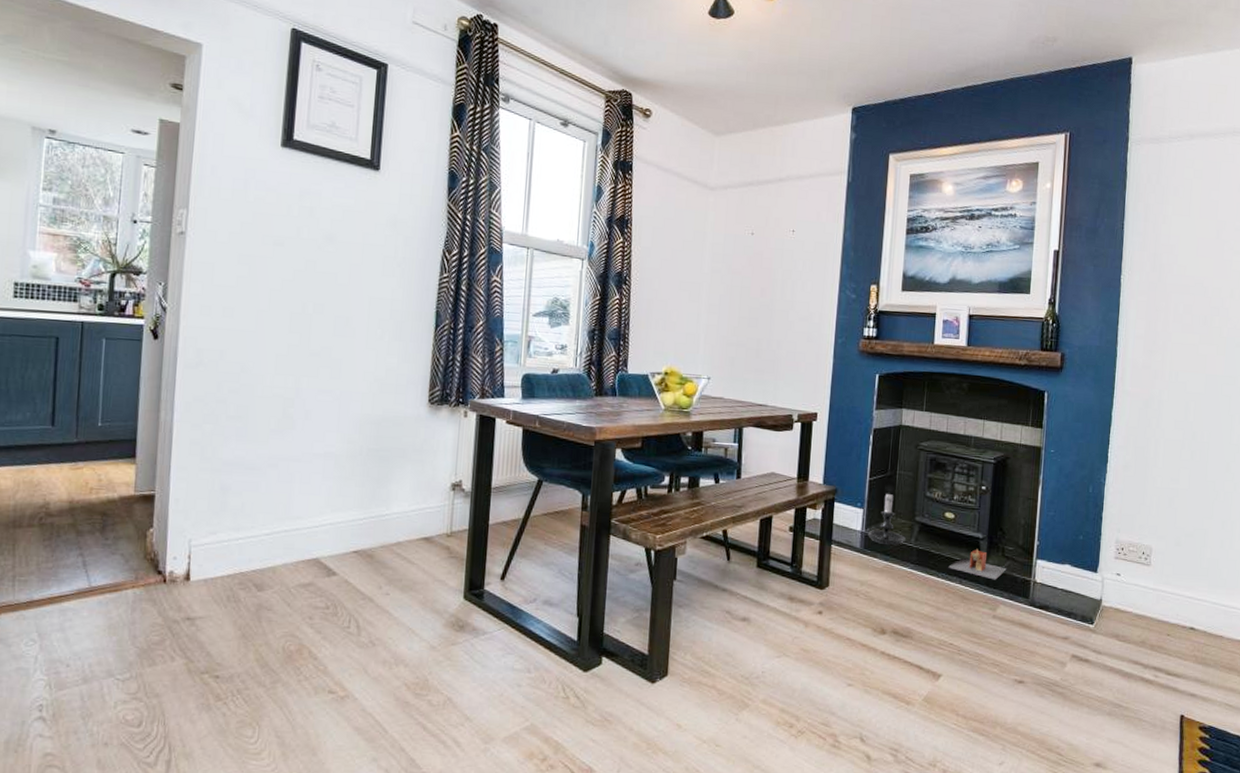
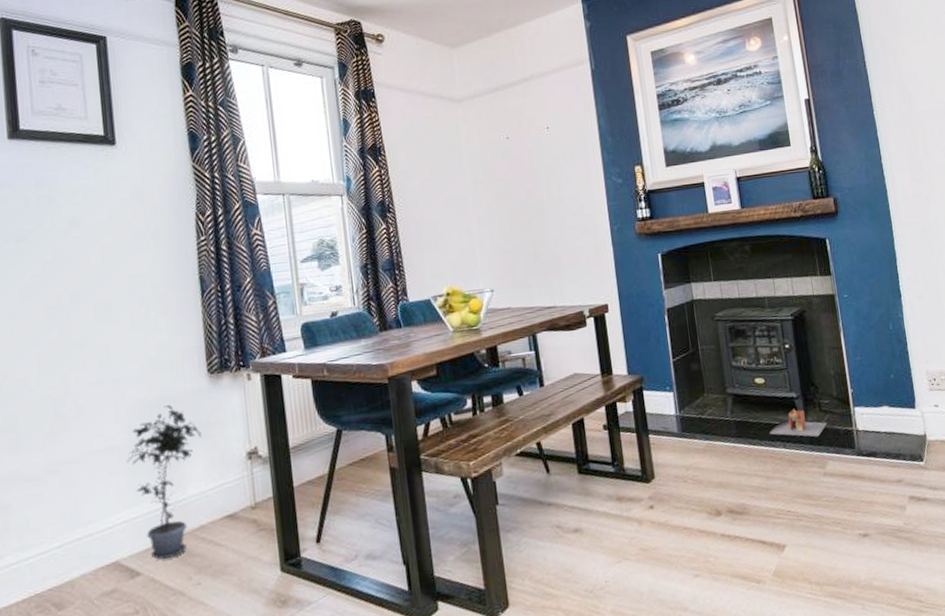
potted plant: none [341,424,413,566] -> present [126,404,202,560]
candle holder: present [868,492,906,546] -> none [683,369,721,425]

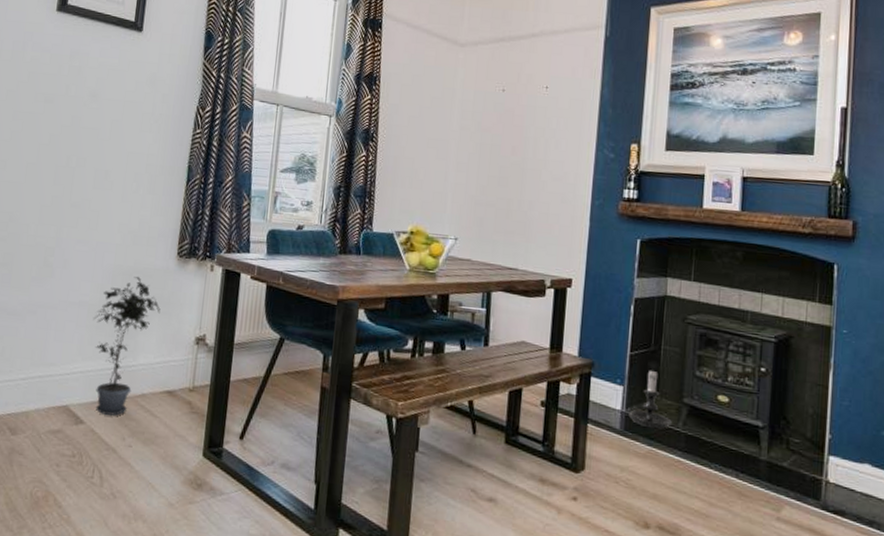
candle holder: none [683,369,721,425] -> present [628,368,672,430]
architectural model: present [769,408,827,437] -> none [722,438,793,476]

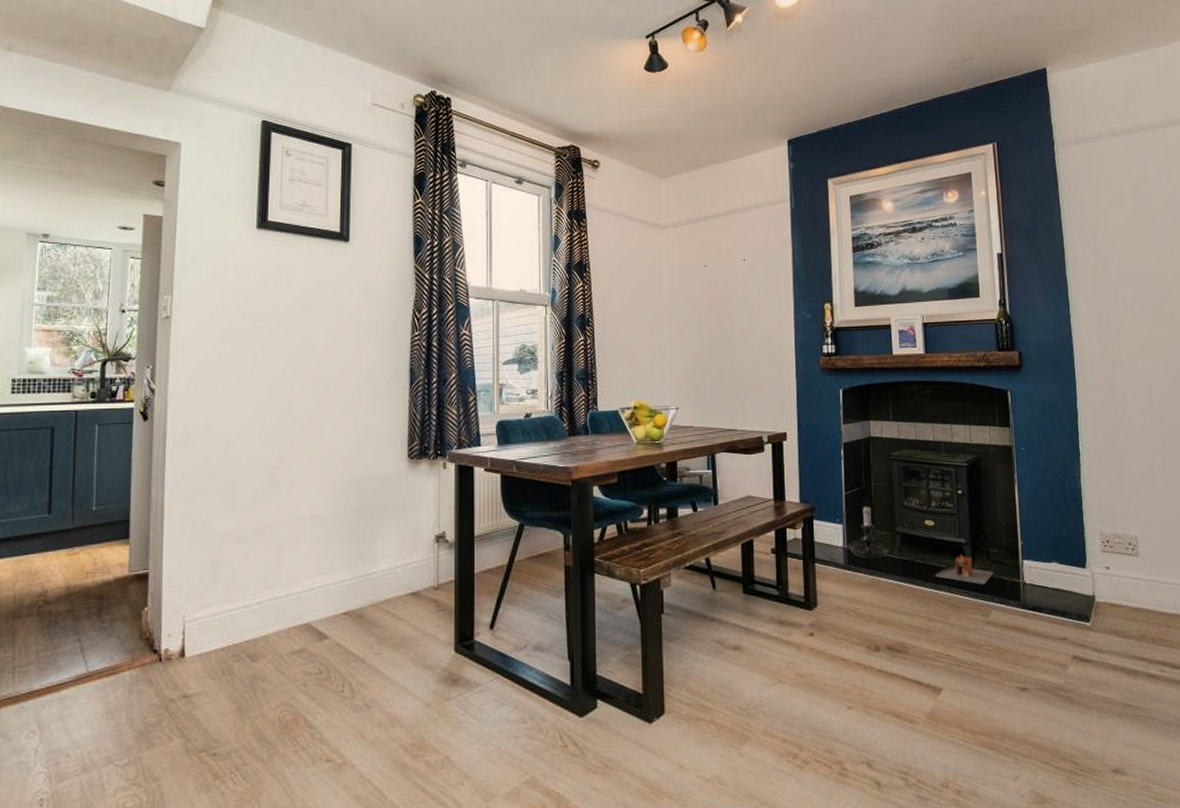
potted plant: present [93,276,161,416] -> none [327,483,396,627]
architectural model: none [722,438,793,476] -> present [935,554,994,585]

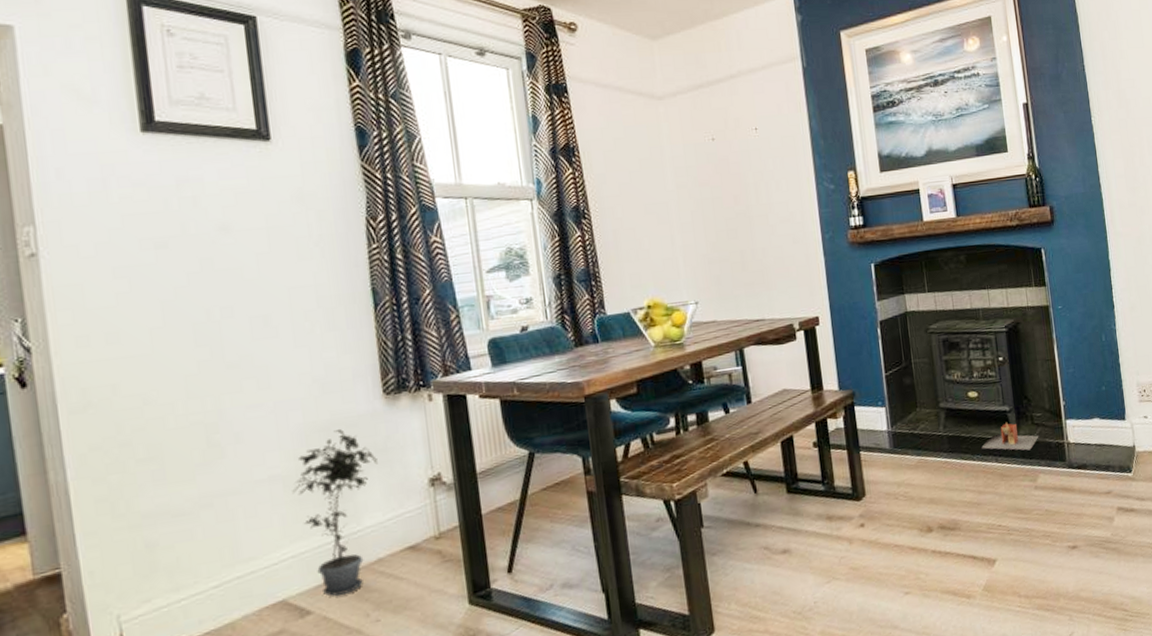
potted plant: none [327,483,396,627] -> present [292,428,378,597]
candle holder: present [850,504,888,559] -> none [895,383,934,440]

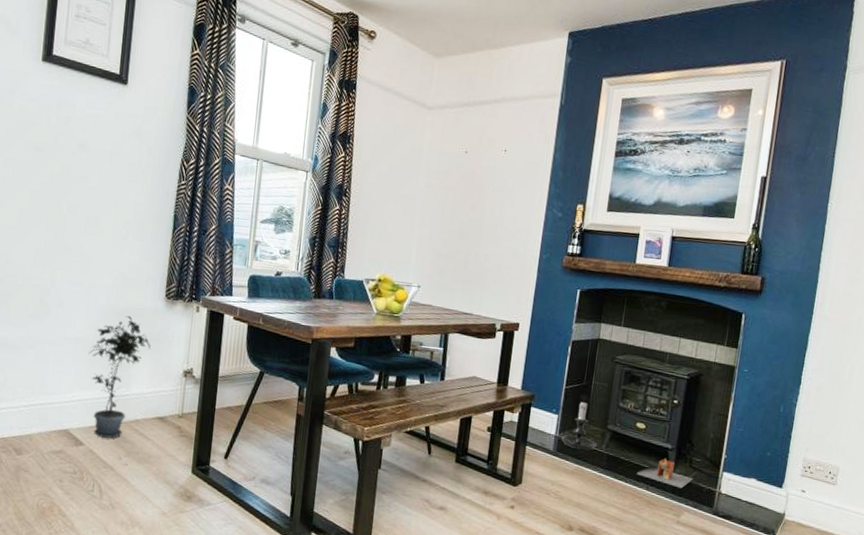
candle holder: none [895,383,934,440] -> present [561,400,597,451]

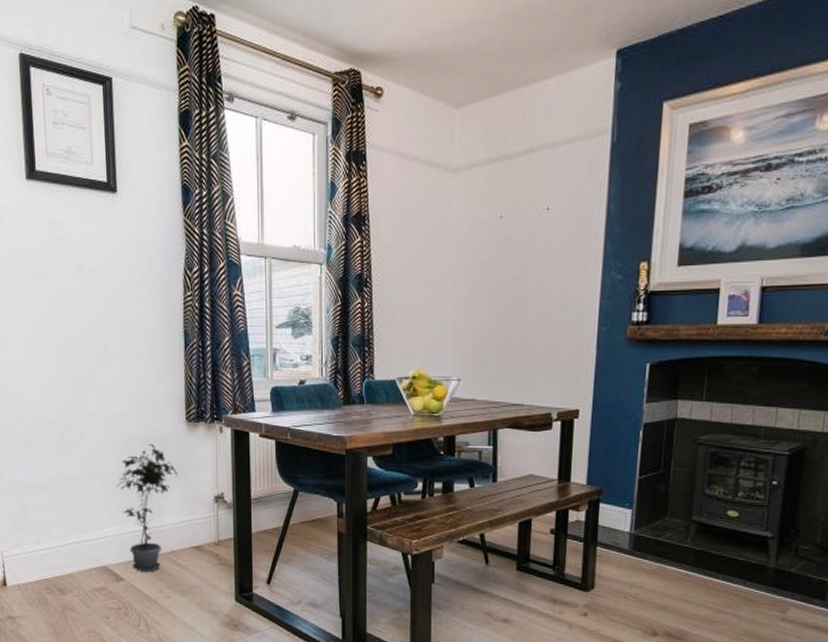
candle holder: present [561,400,597,451] -> none [637,490,680,547]
architectural model: present [636,458,693,489] -> none [730,548,800,581]

